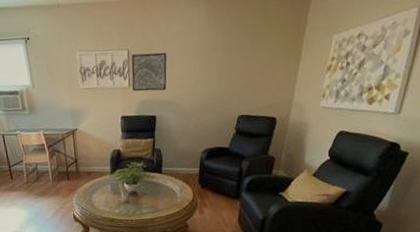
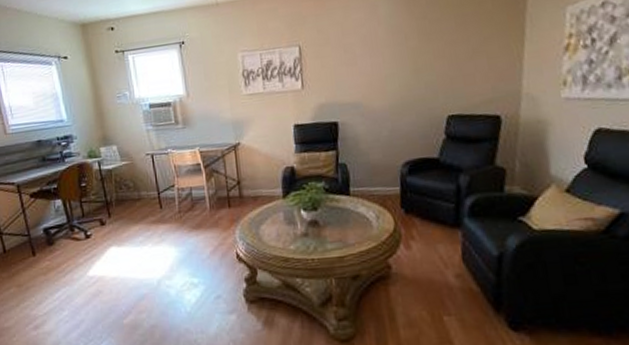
wall art: present [131,52,167,92] -> none [304,45,350,94]

